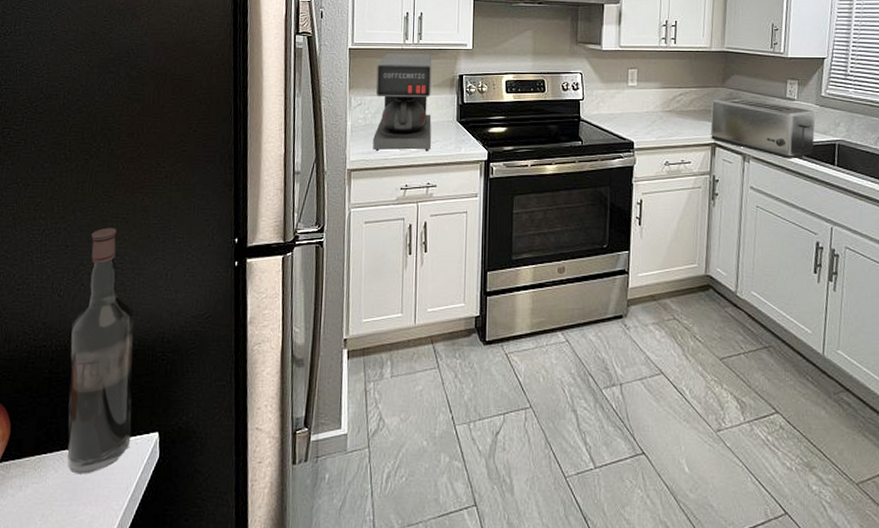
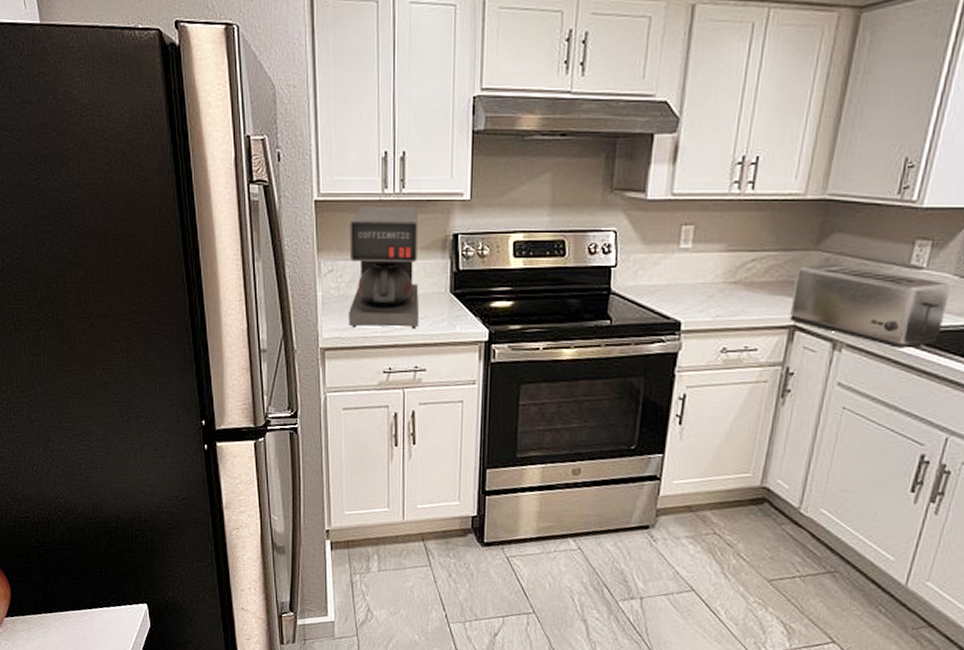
wine bottle: present [67,227,134,474] -> none [48,404,122,635]

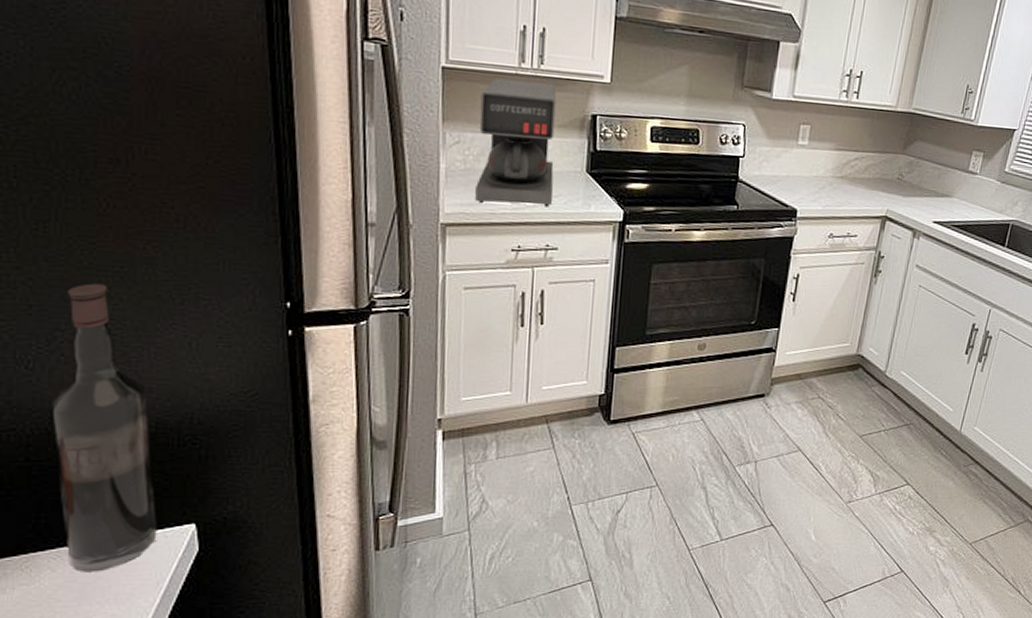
wine bottle: none [48,404,122,635] -> present [50,283,157,572]
toaster: present [790,263,951,349] -> none [882,166,995,238]

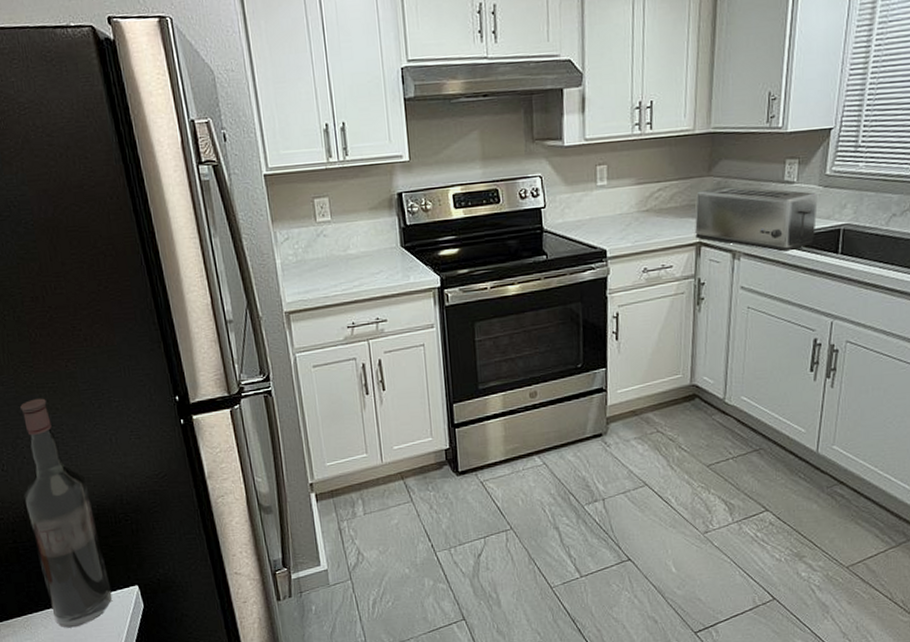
coffee maker: present [475,77,557,207] -> none [299,172,376,290]
toaster: none [882,166,995,238] -> present [695,186,818,252]

